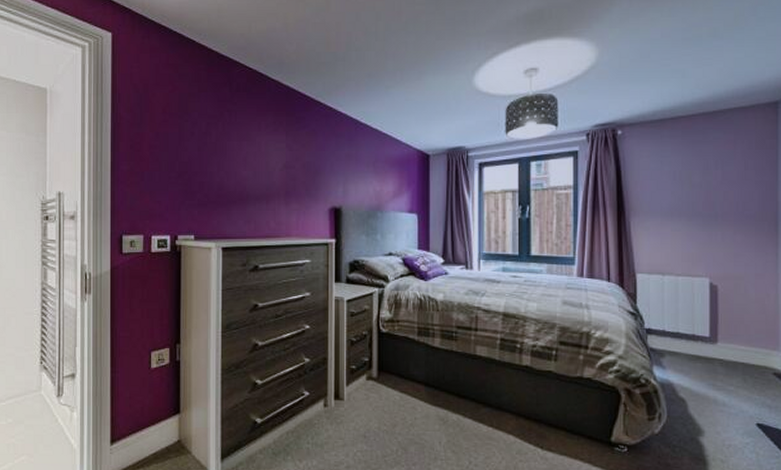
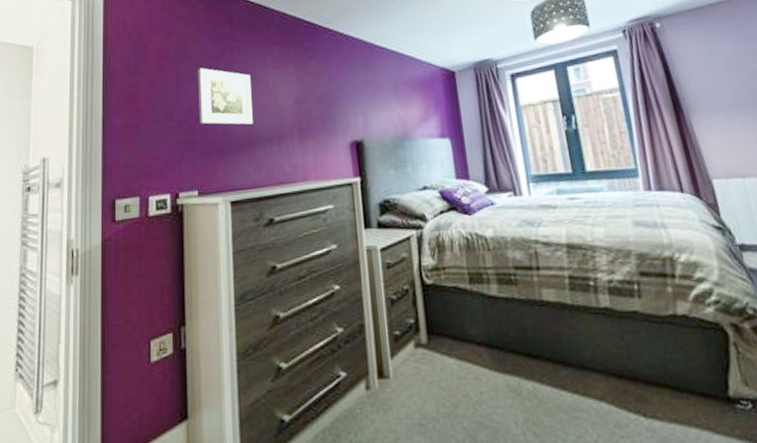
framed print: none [198,126,245,182] -> present [198,67,253,125]

